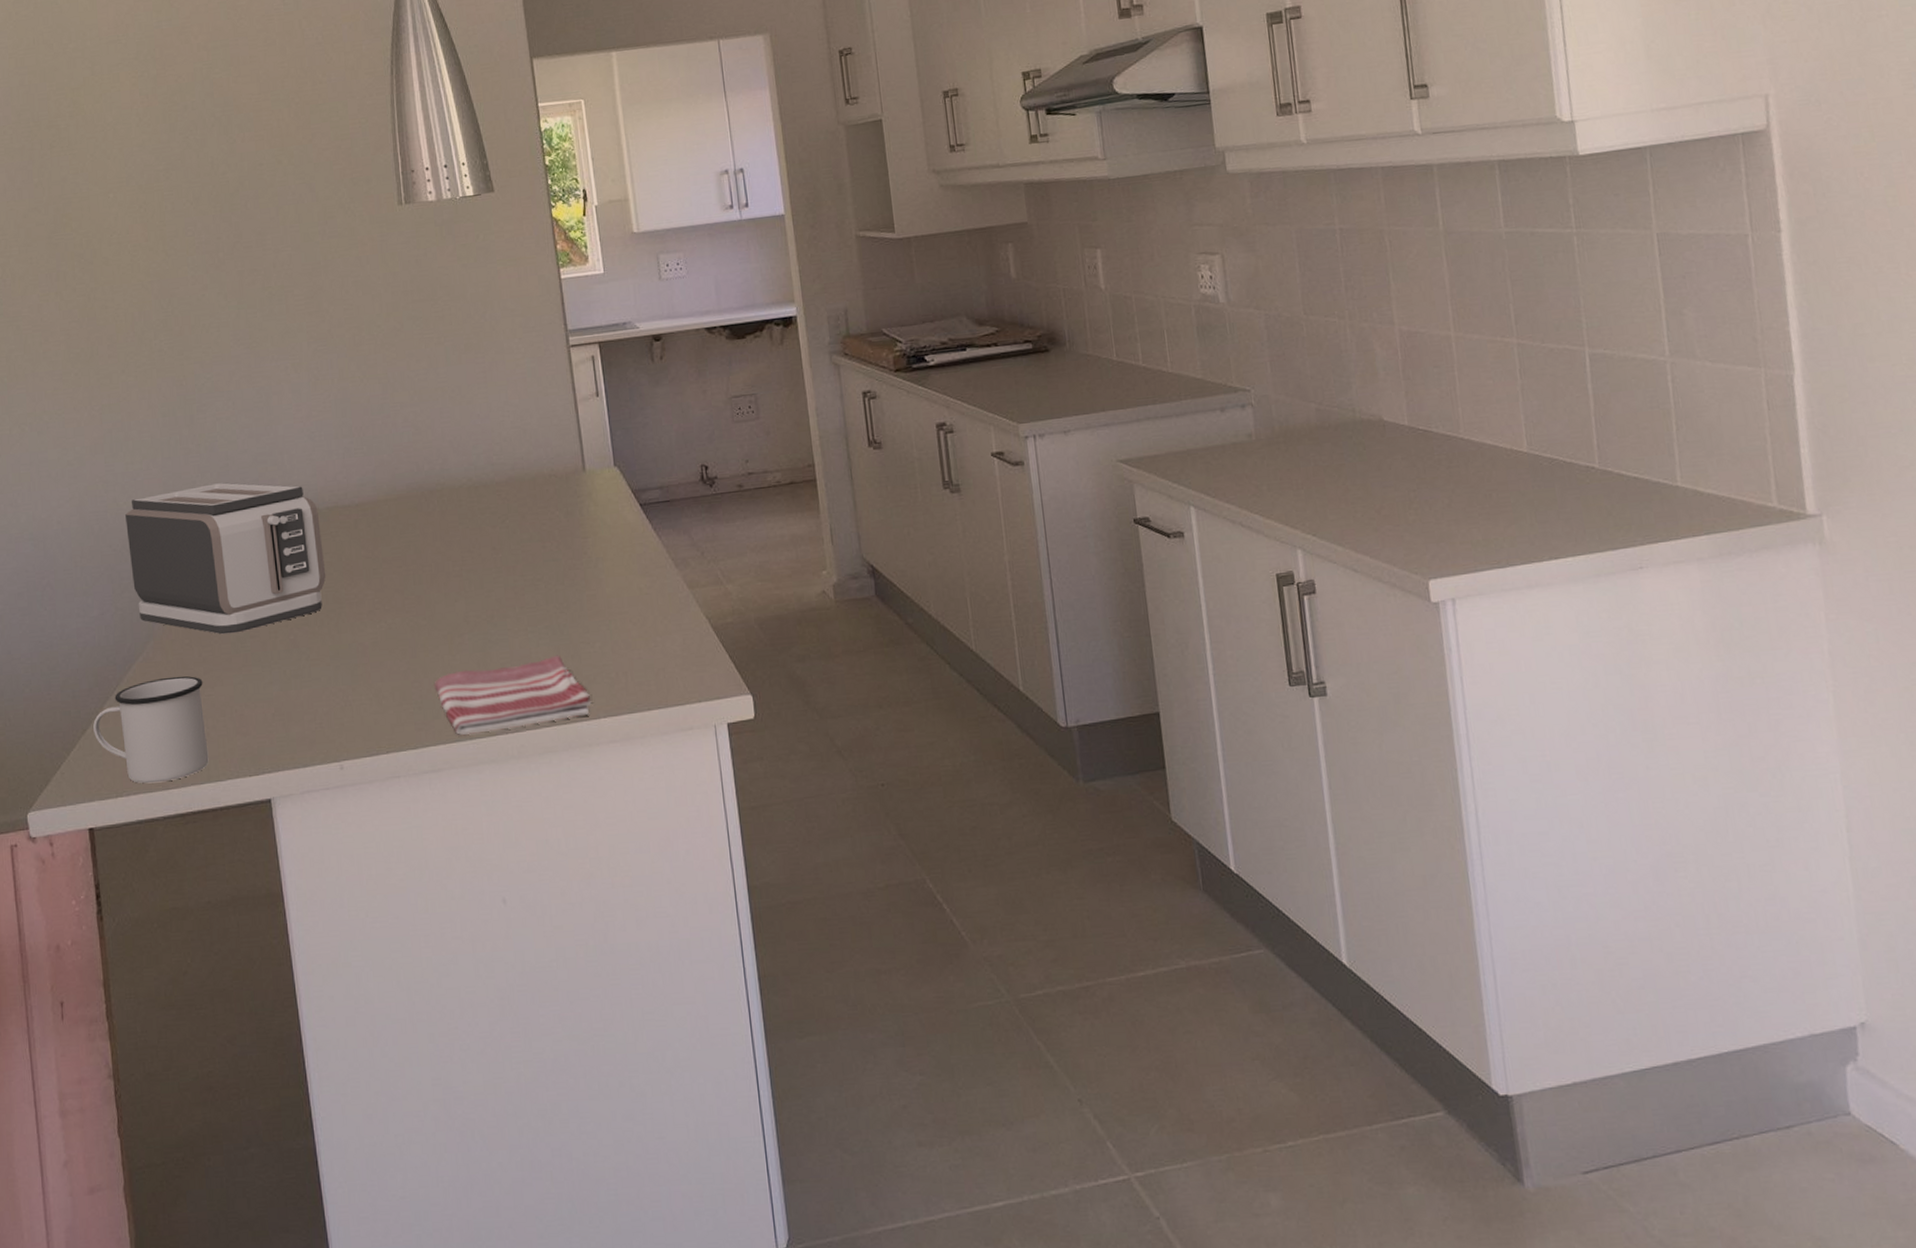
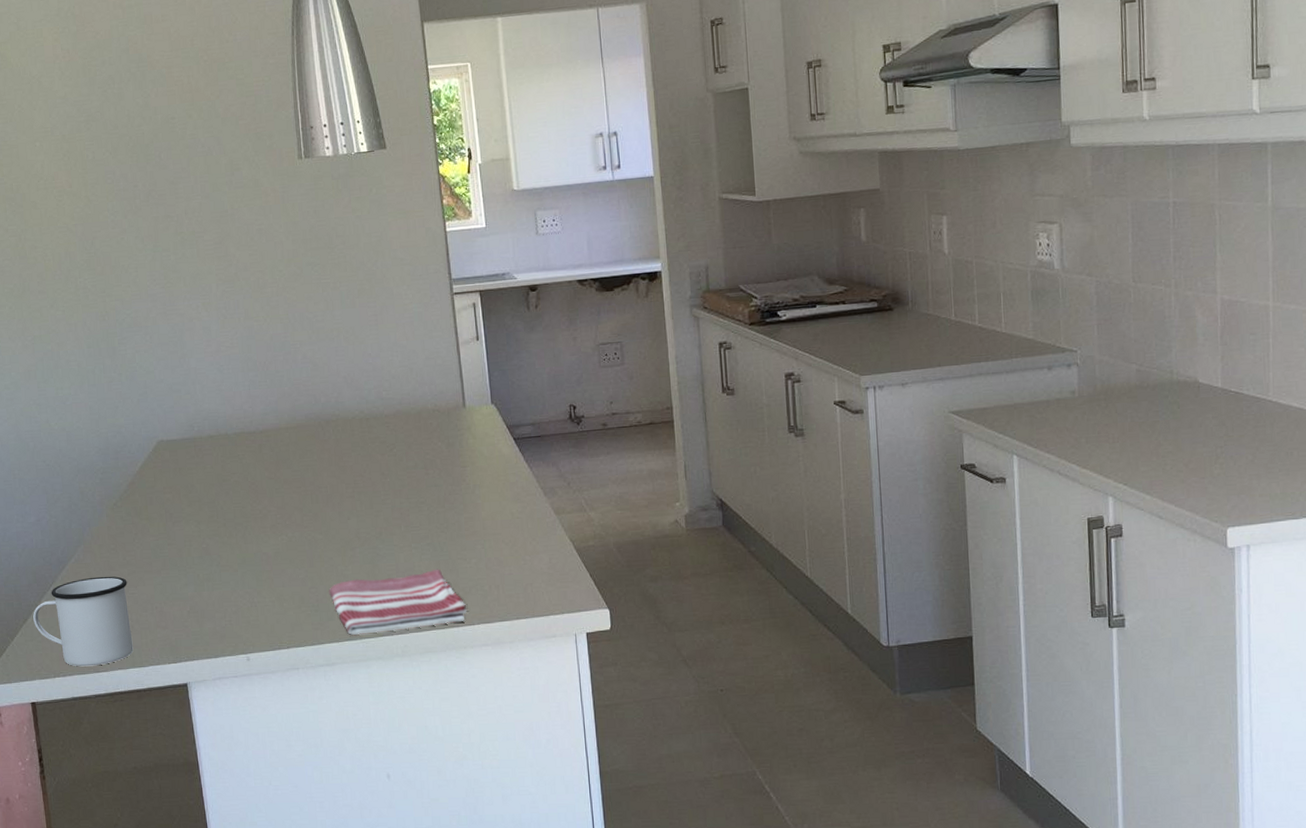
toaster: present [125,482,326,635] -> none [57,408,234,542]

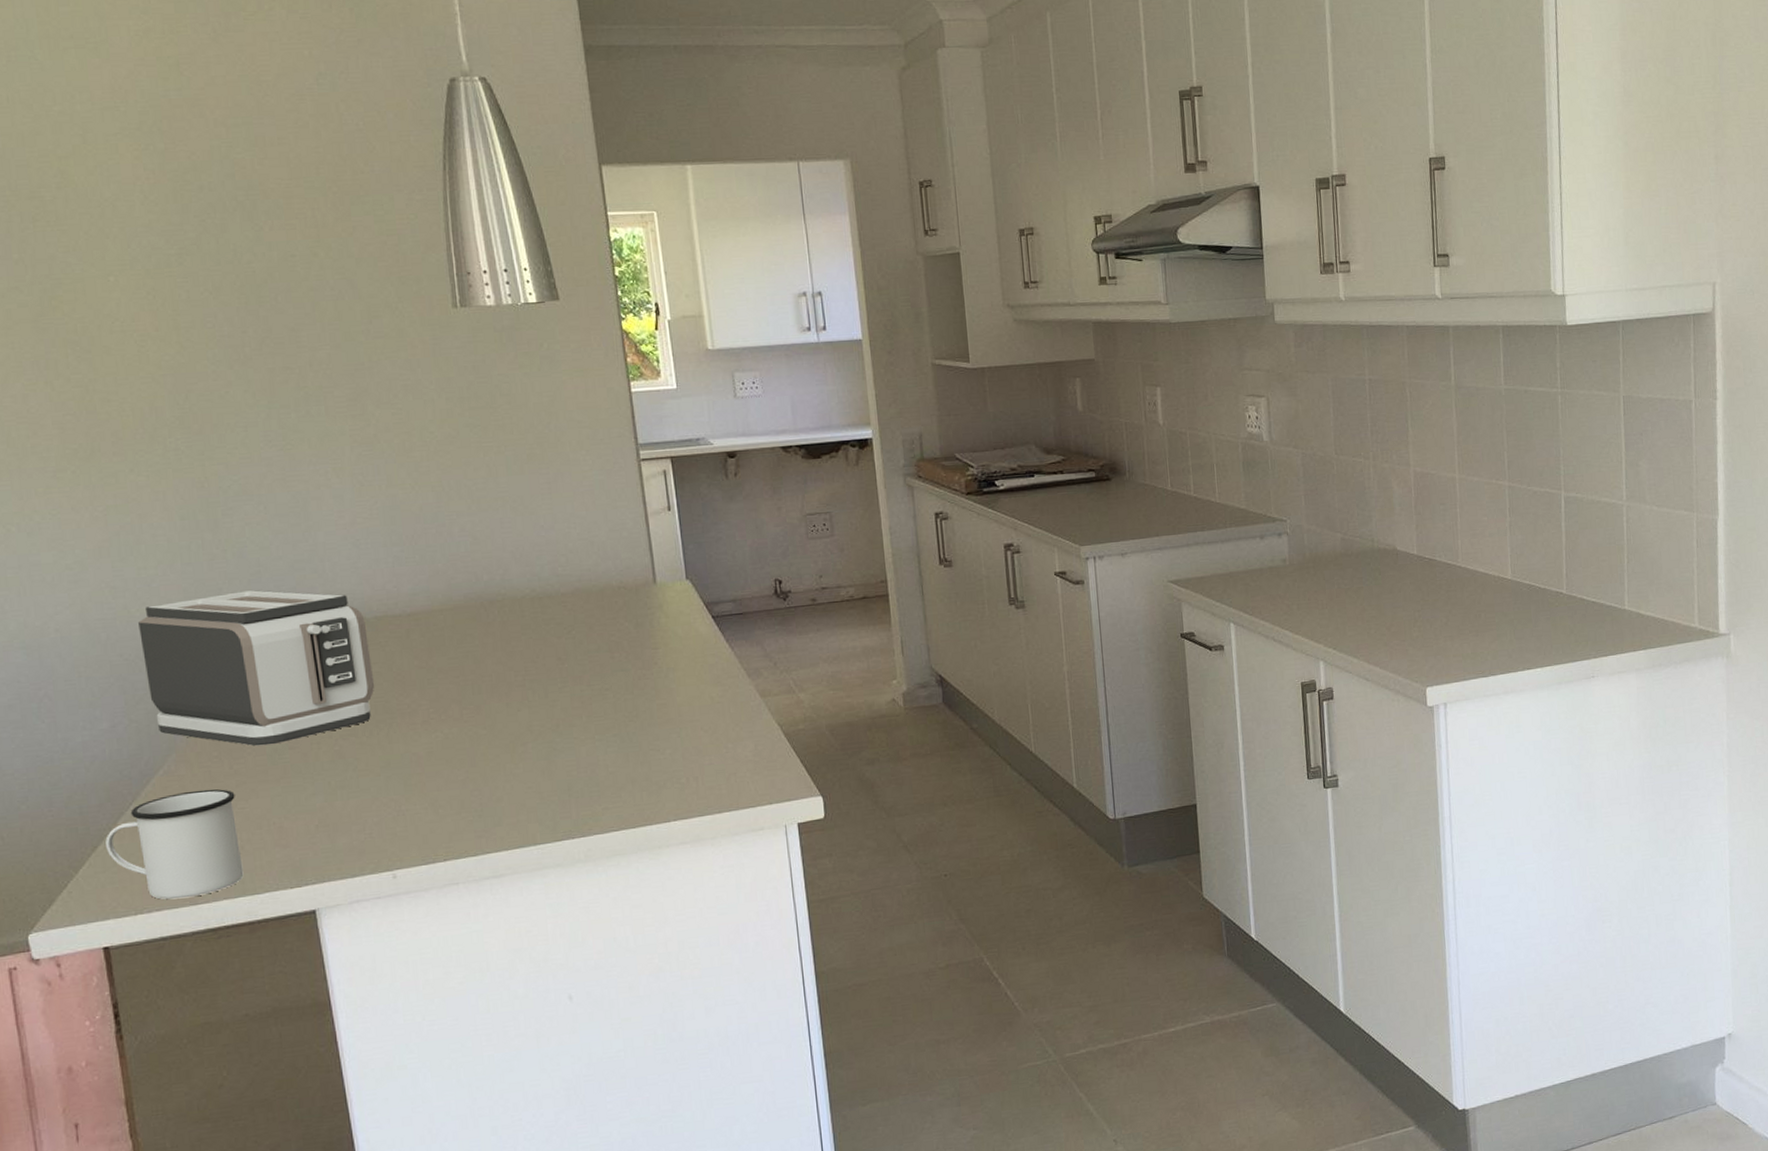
toaster: none [57,408,234,542] -> present [138,590,375,746]
dish towel: present [329,569,467,635] -> none [495,762,662,841]

